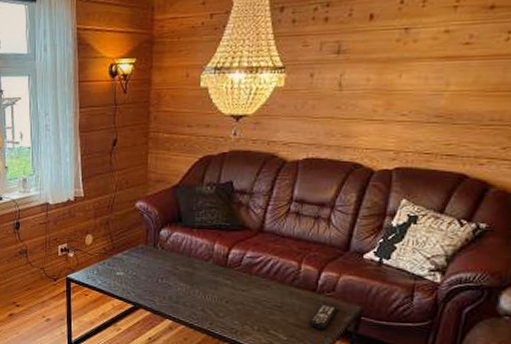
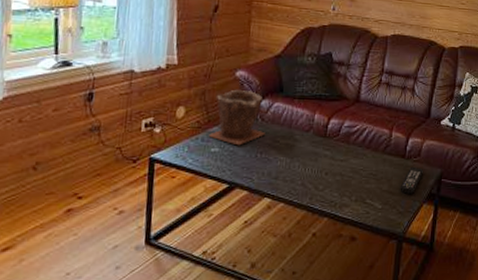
plant pot: none [113,219,165,271] -> present [208,89,265,146]

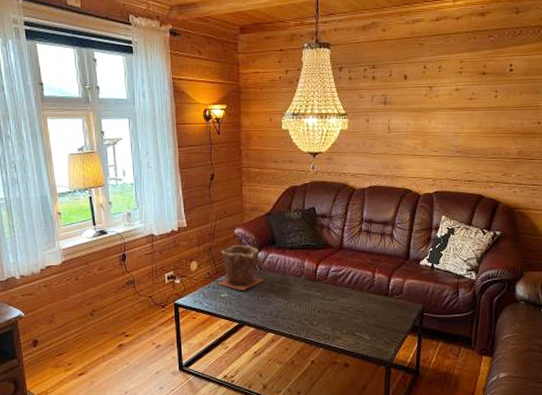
remote control: present [400,166,424,194] -> none [385,303,407,327]

